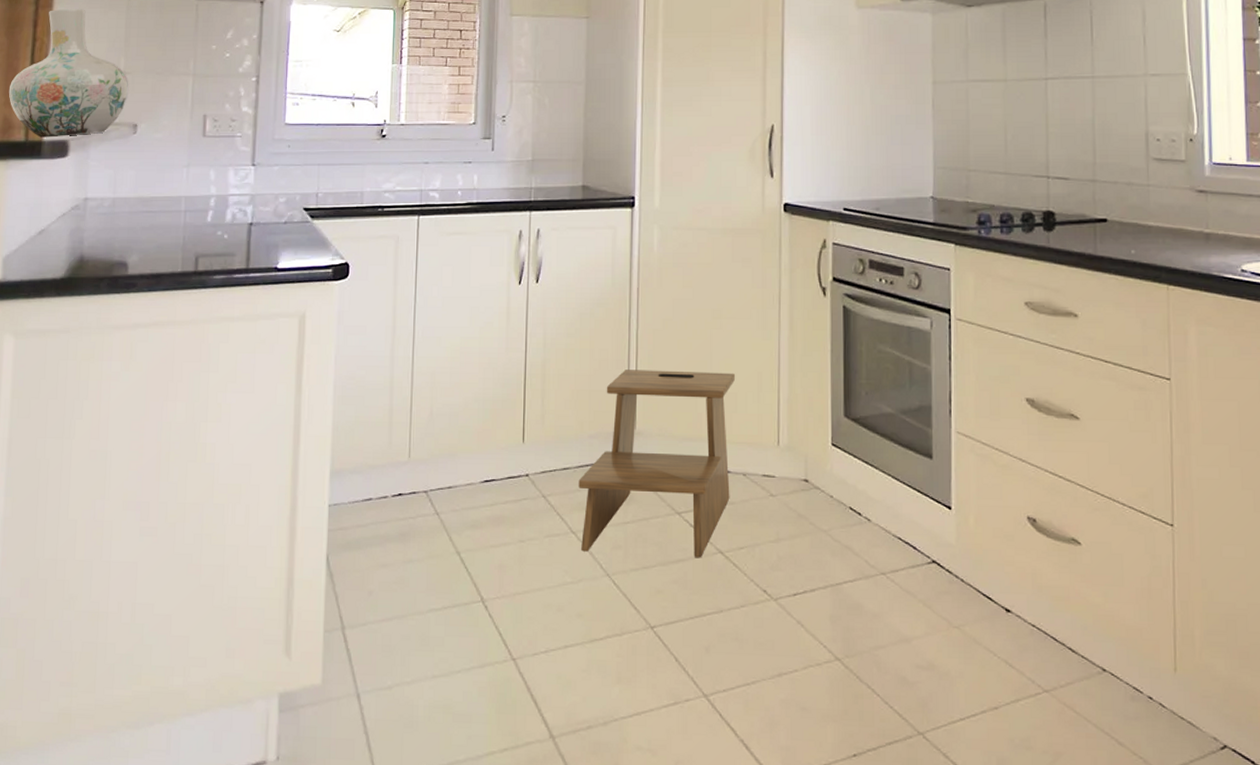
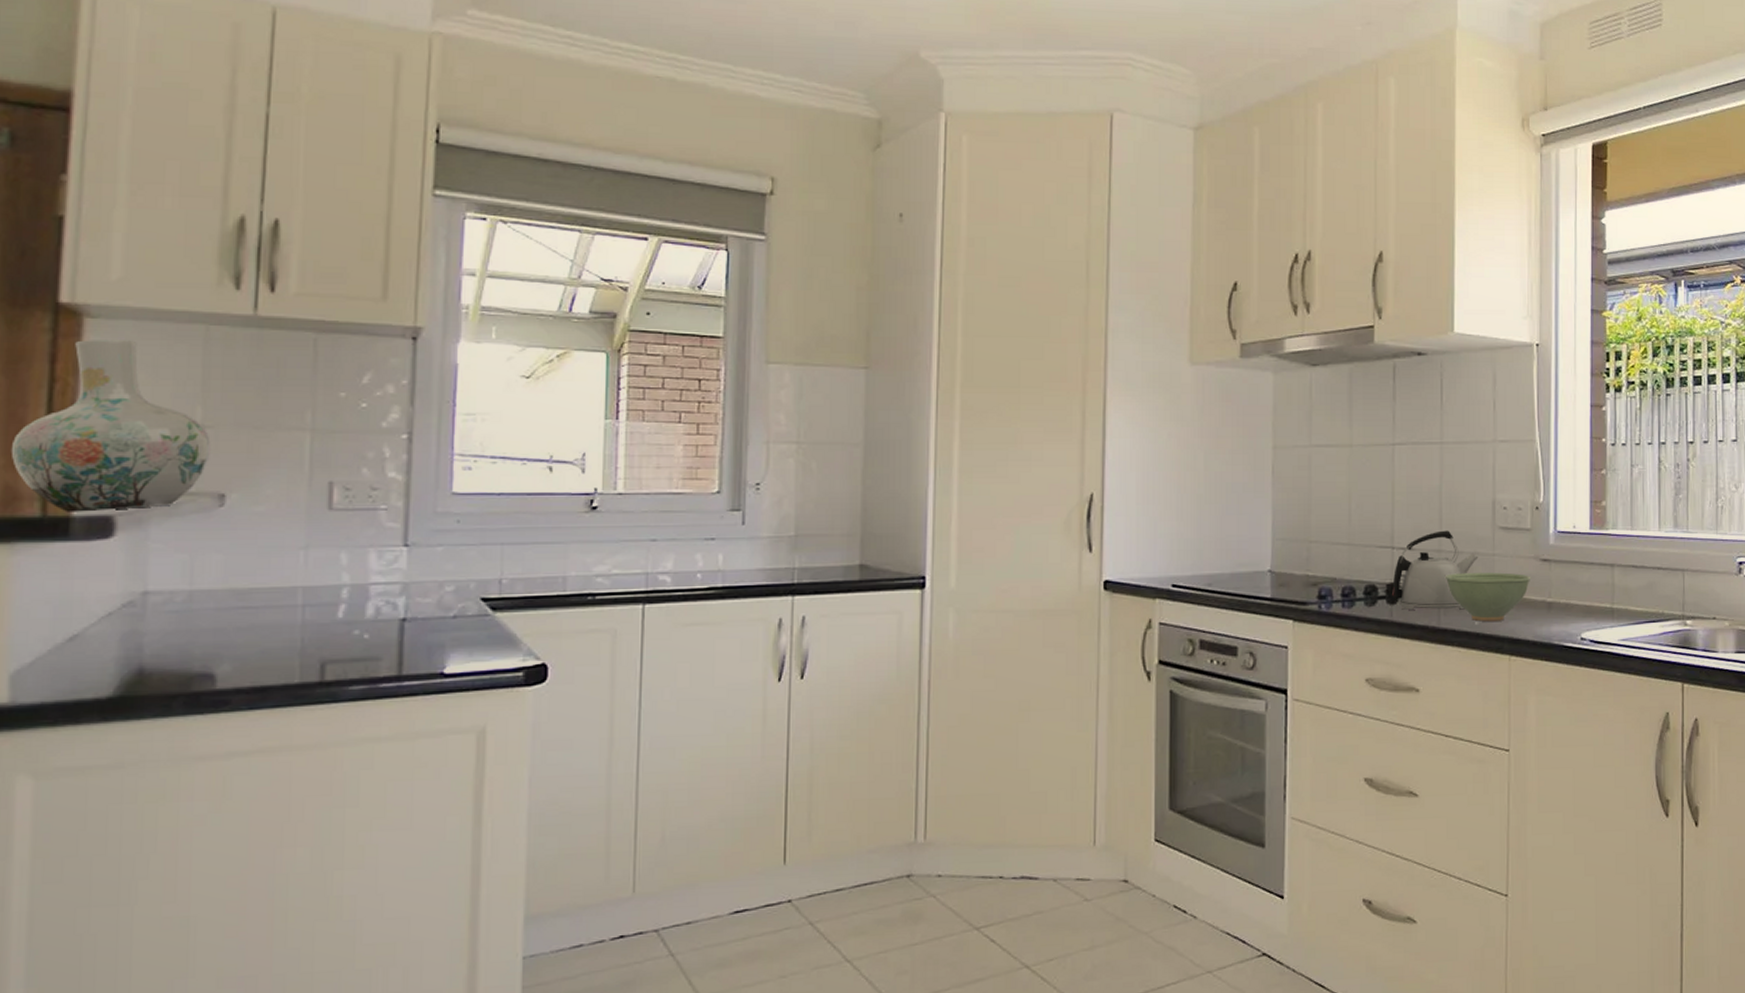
step stool: present [578,370,736,558] -> none [854,770,1046,981]
kettle: none [1047,161,1133,238] -> present [1391,530,1479,610]
bowl: none [1101,203,1188,250] -> present [1446,572,1532,622]

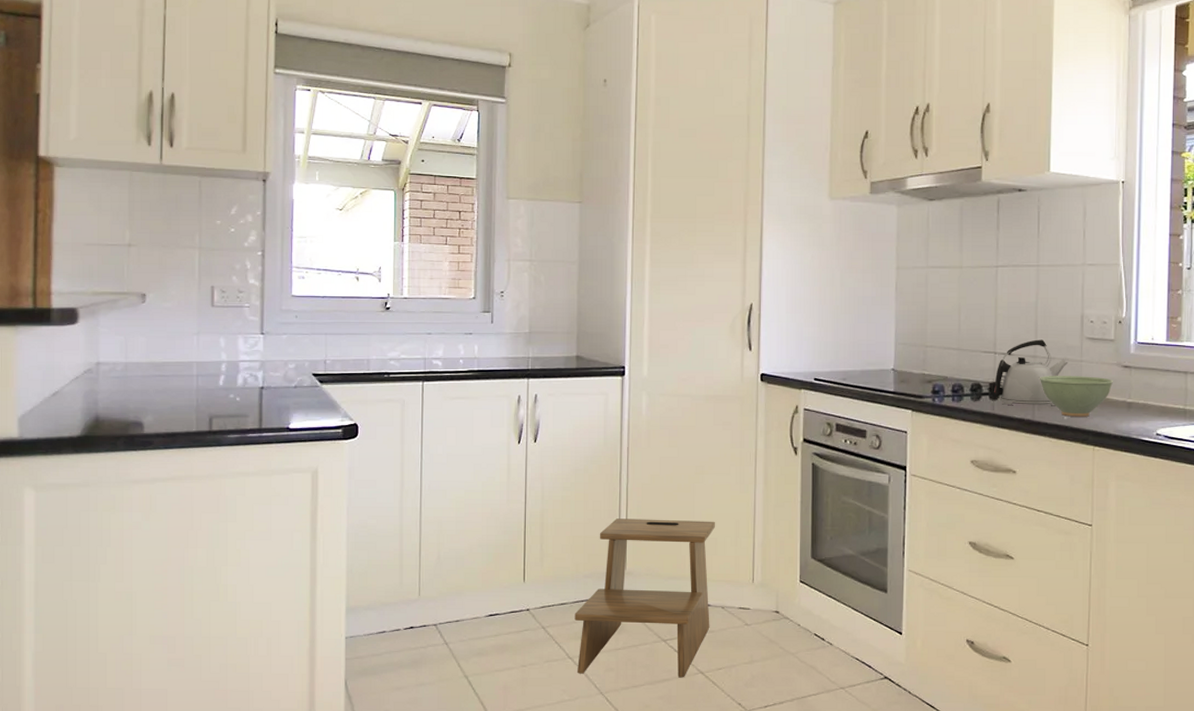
vase: present [10,340,212,512] -> none [13,183,136,305]
step stool: none [854,770,1046,981] -> present [574,518,716,678]

